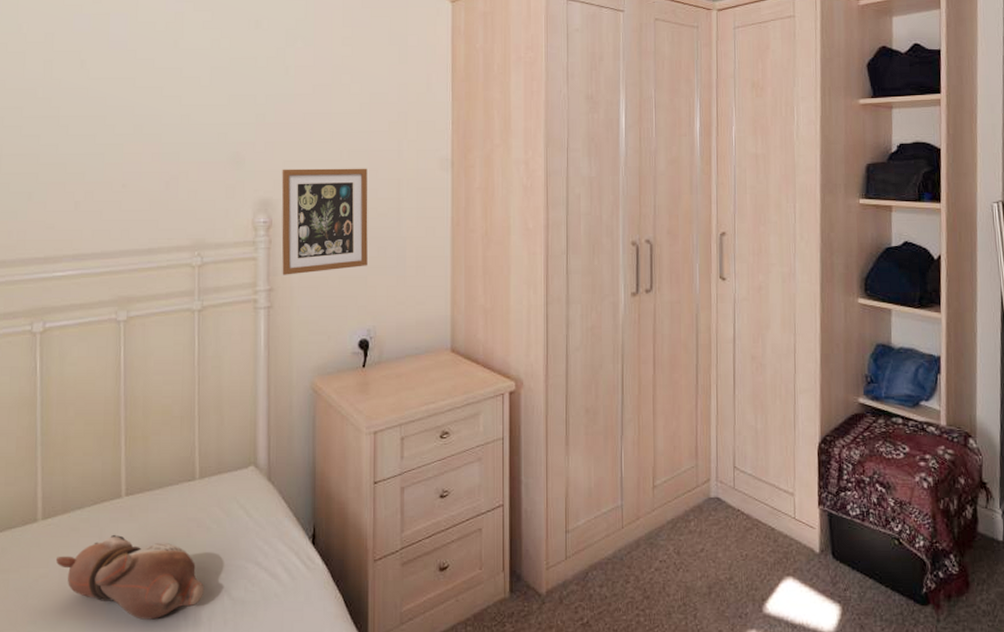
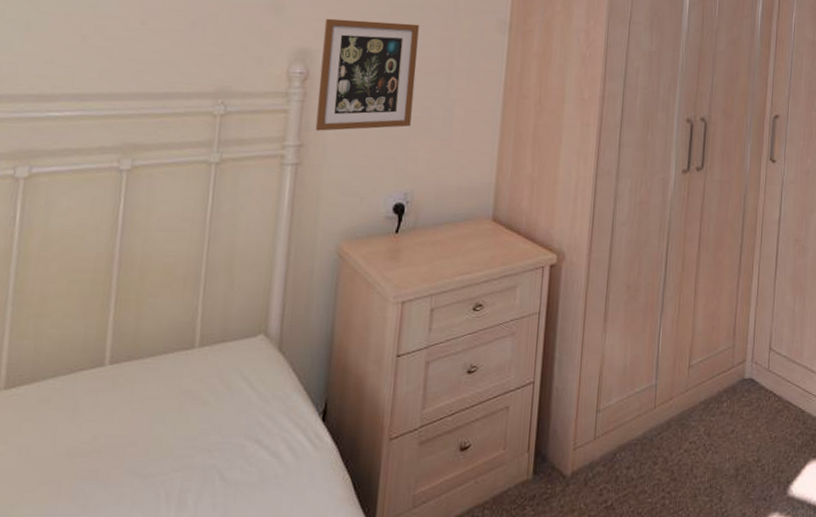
teddy bear: present [55,534,205,620] -> none [16,407,194,503]

